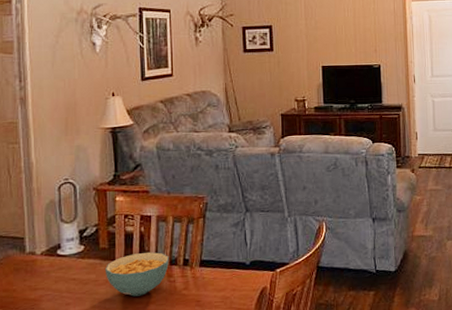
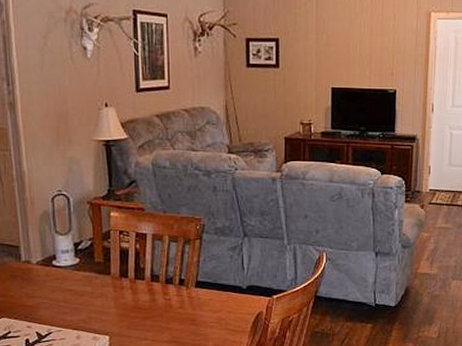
cereal bowl: present [104,251,169,297] -> none [100,269,164,311]

